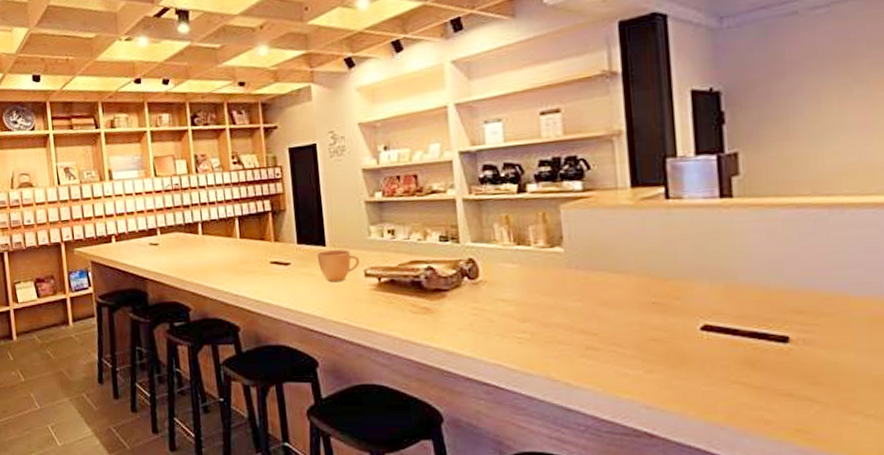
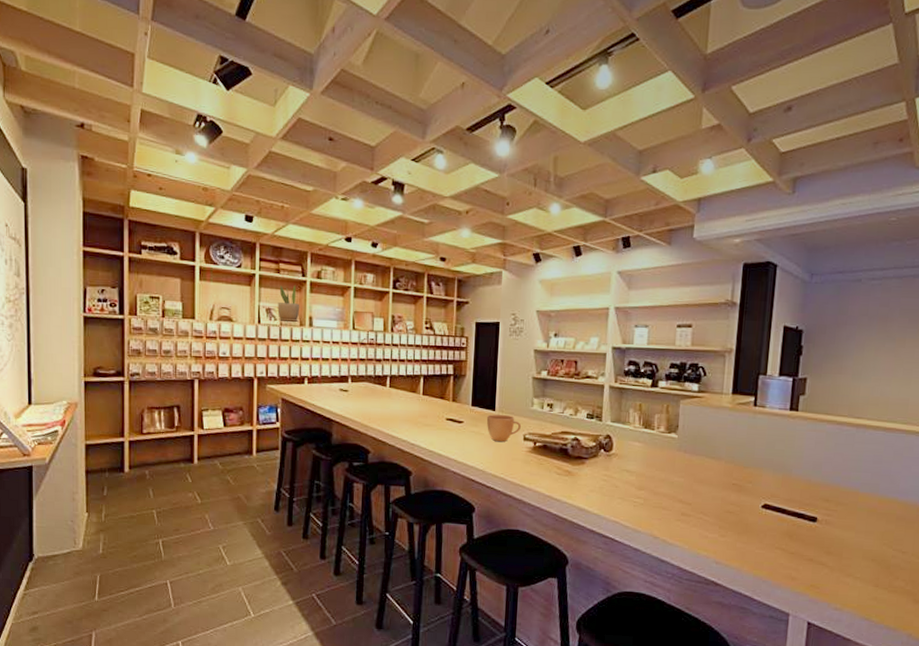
potted plant: none [75,139,98,180] -> present [277,285,300,323]

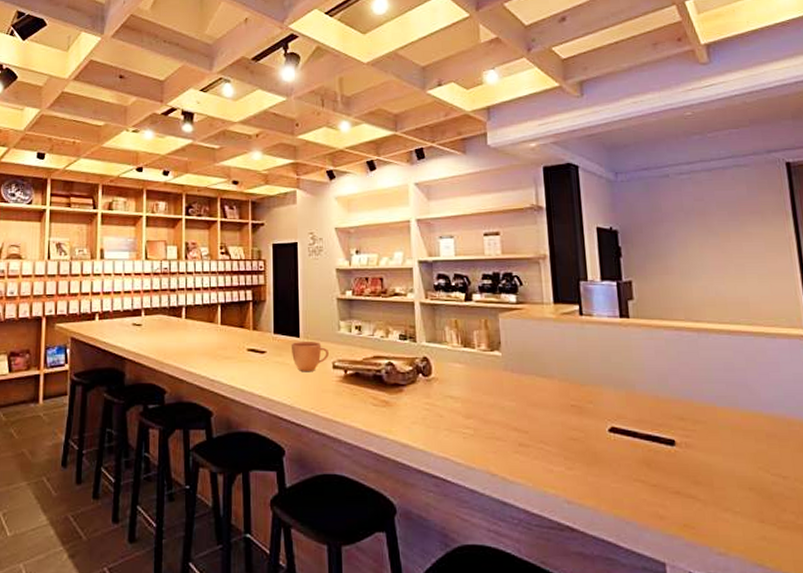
potted plant: present [277,285,300,323] -> none [68,218,91,256]

